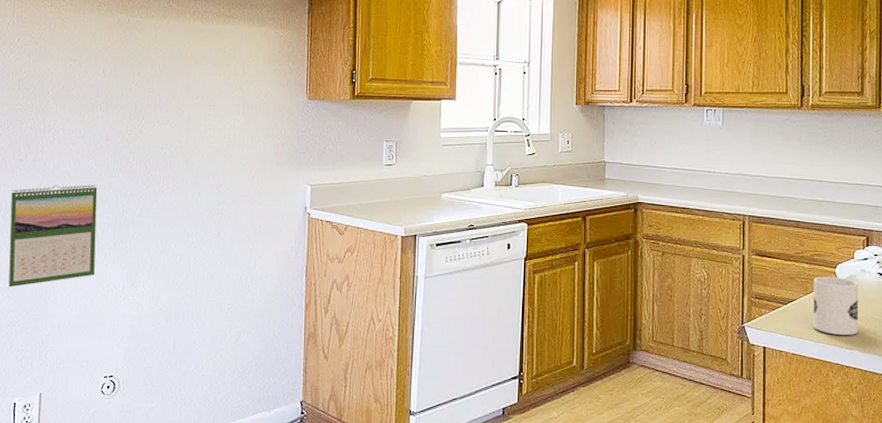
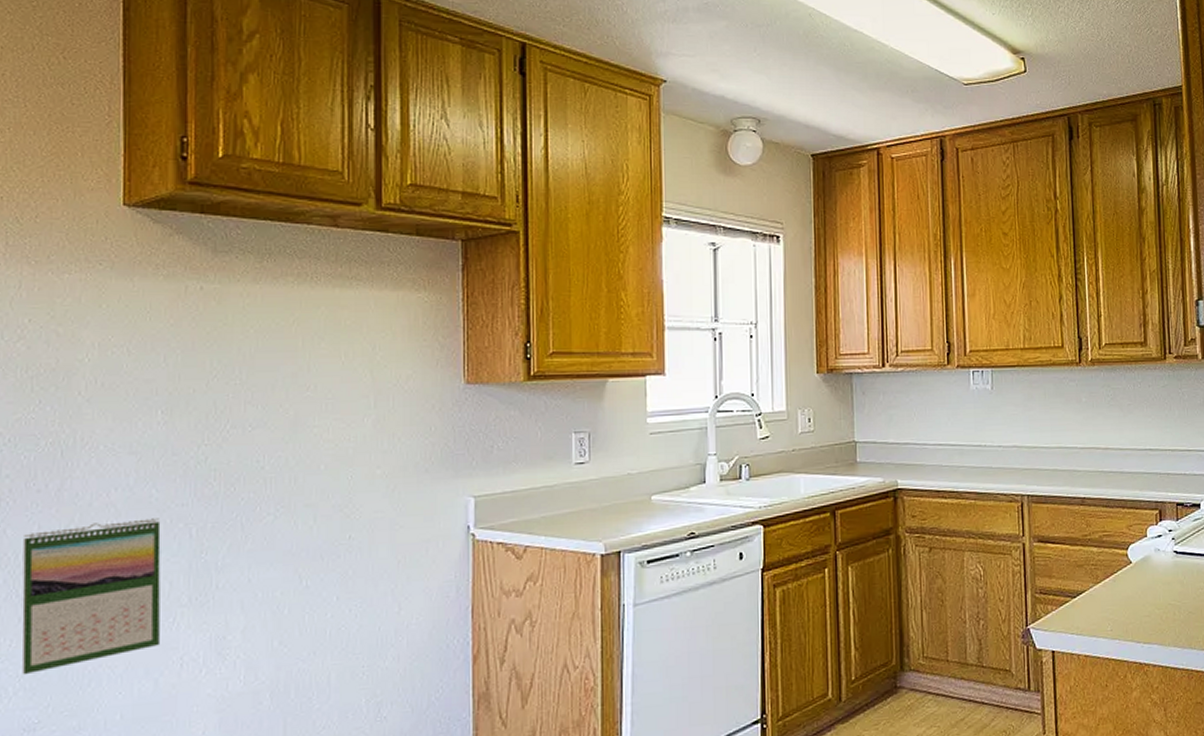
mug: present [814,276,859,335] -> none [1104,559,1157,628]

